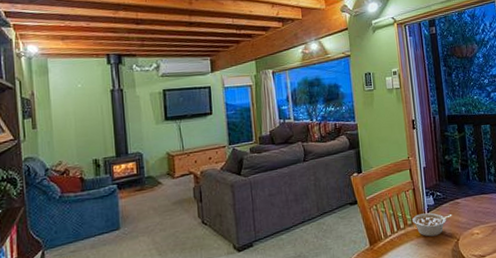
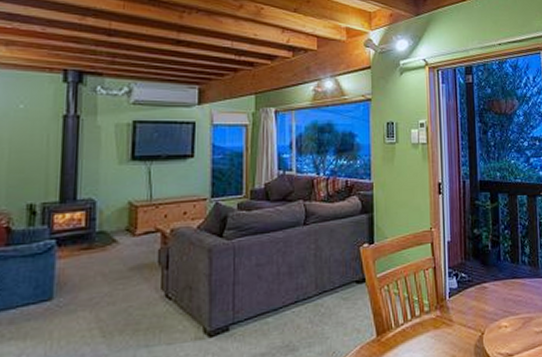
legume: present [412,212,452,237] -> none [430,298,478,328]

